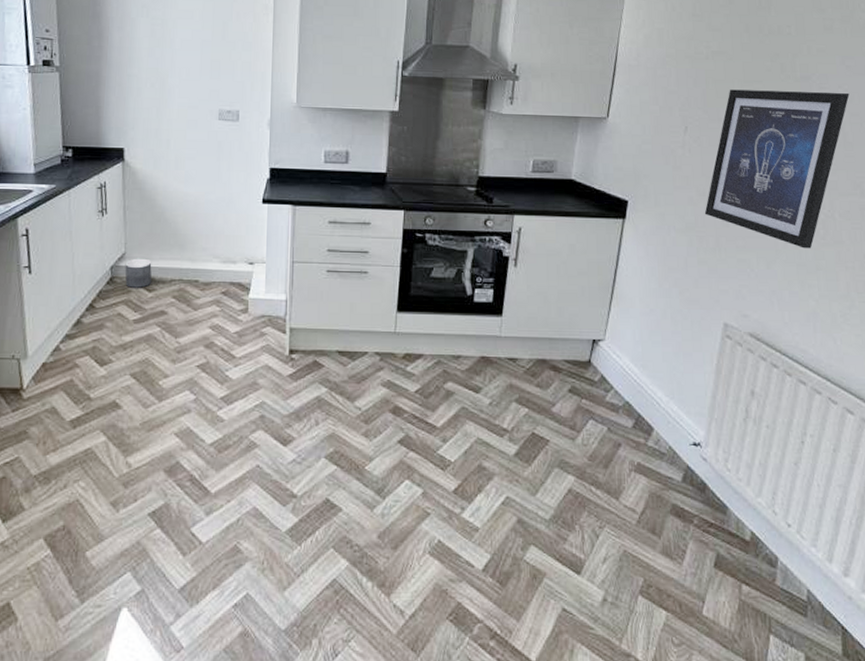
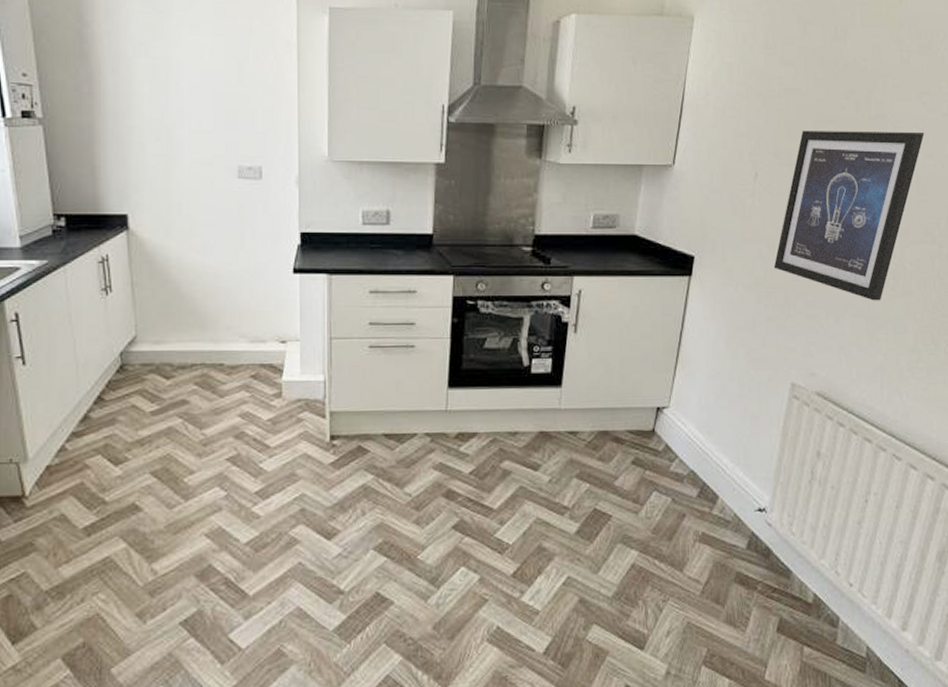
planter: present [125,258,152,288] -> none [137,341,170,376]

